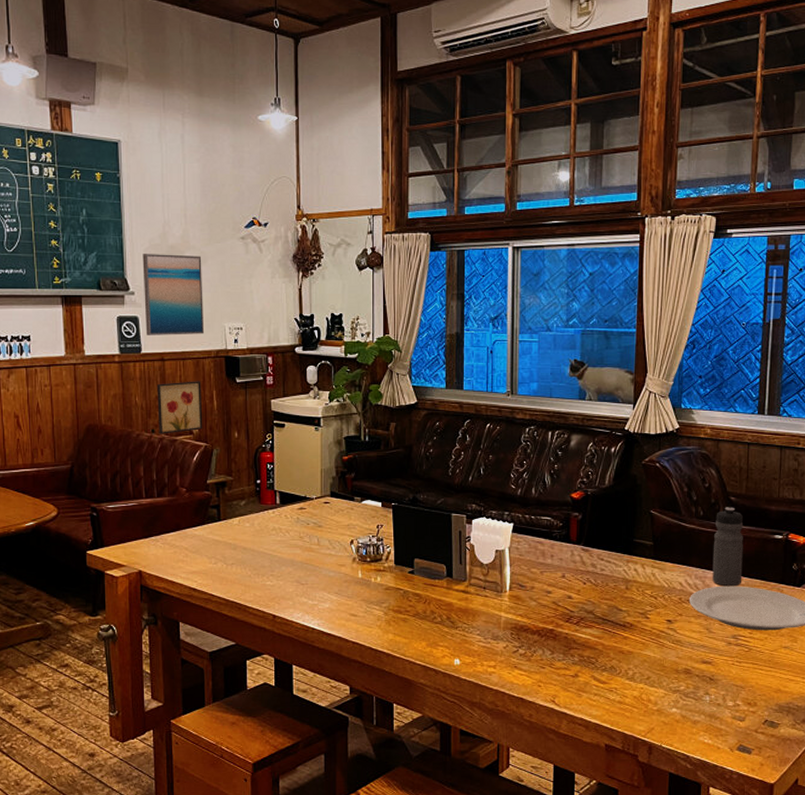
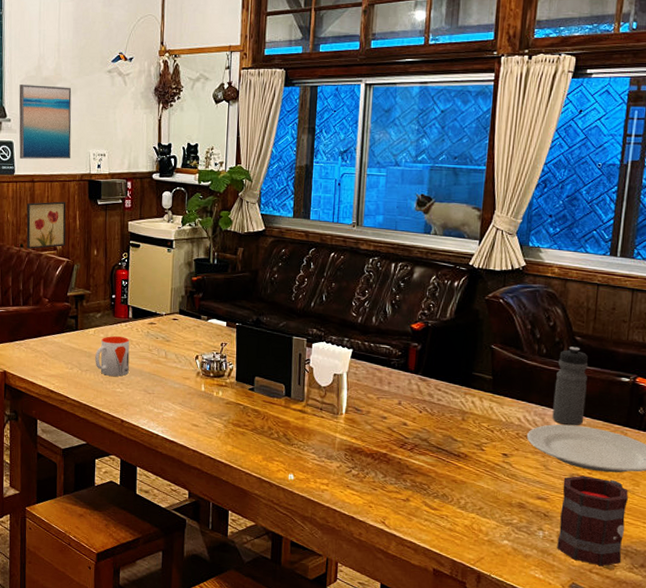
mug: none [241,525,279,568] -> present [95,336,130,376]
mug: none [723,636,787,725] -> present [557,475,628,566]

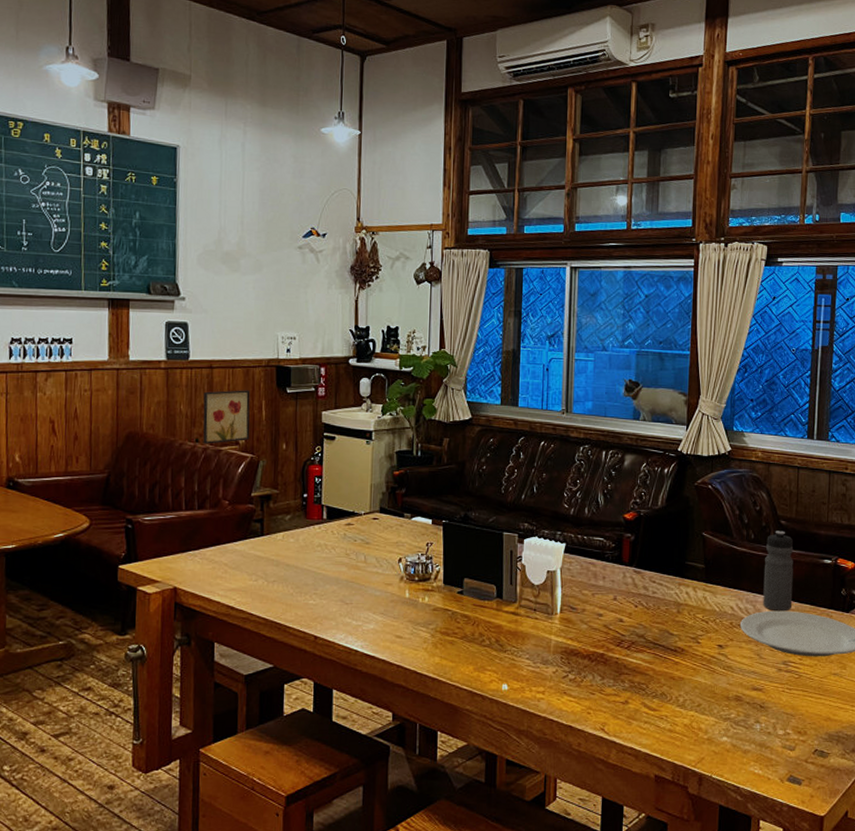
wall art: present [19,85,72,160] -> none [195,259,257,343]
mug: present [95,336,130,376] -> none [284,541,324,586]
mug: present [557,475,628,566] -> none [774,662,837,754]

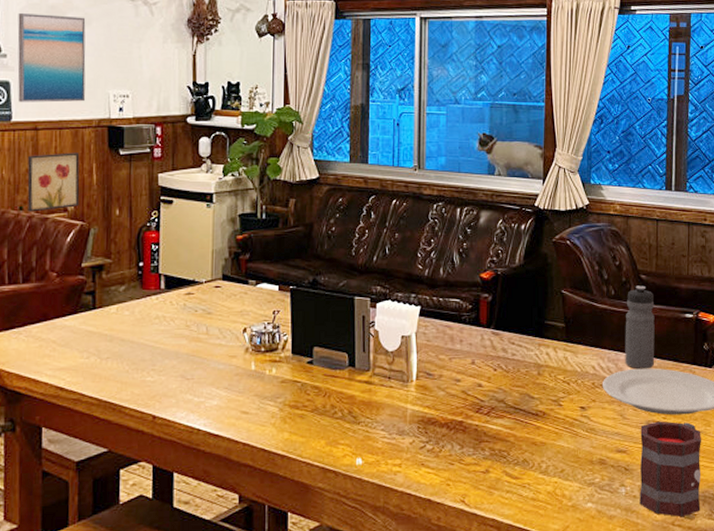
wall art: none [195,259,257,343] -> present [17,13,86,103]
mug: none [774,662,837,754] -> present [639,421,701,517]

